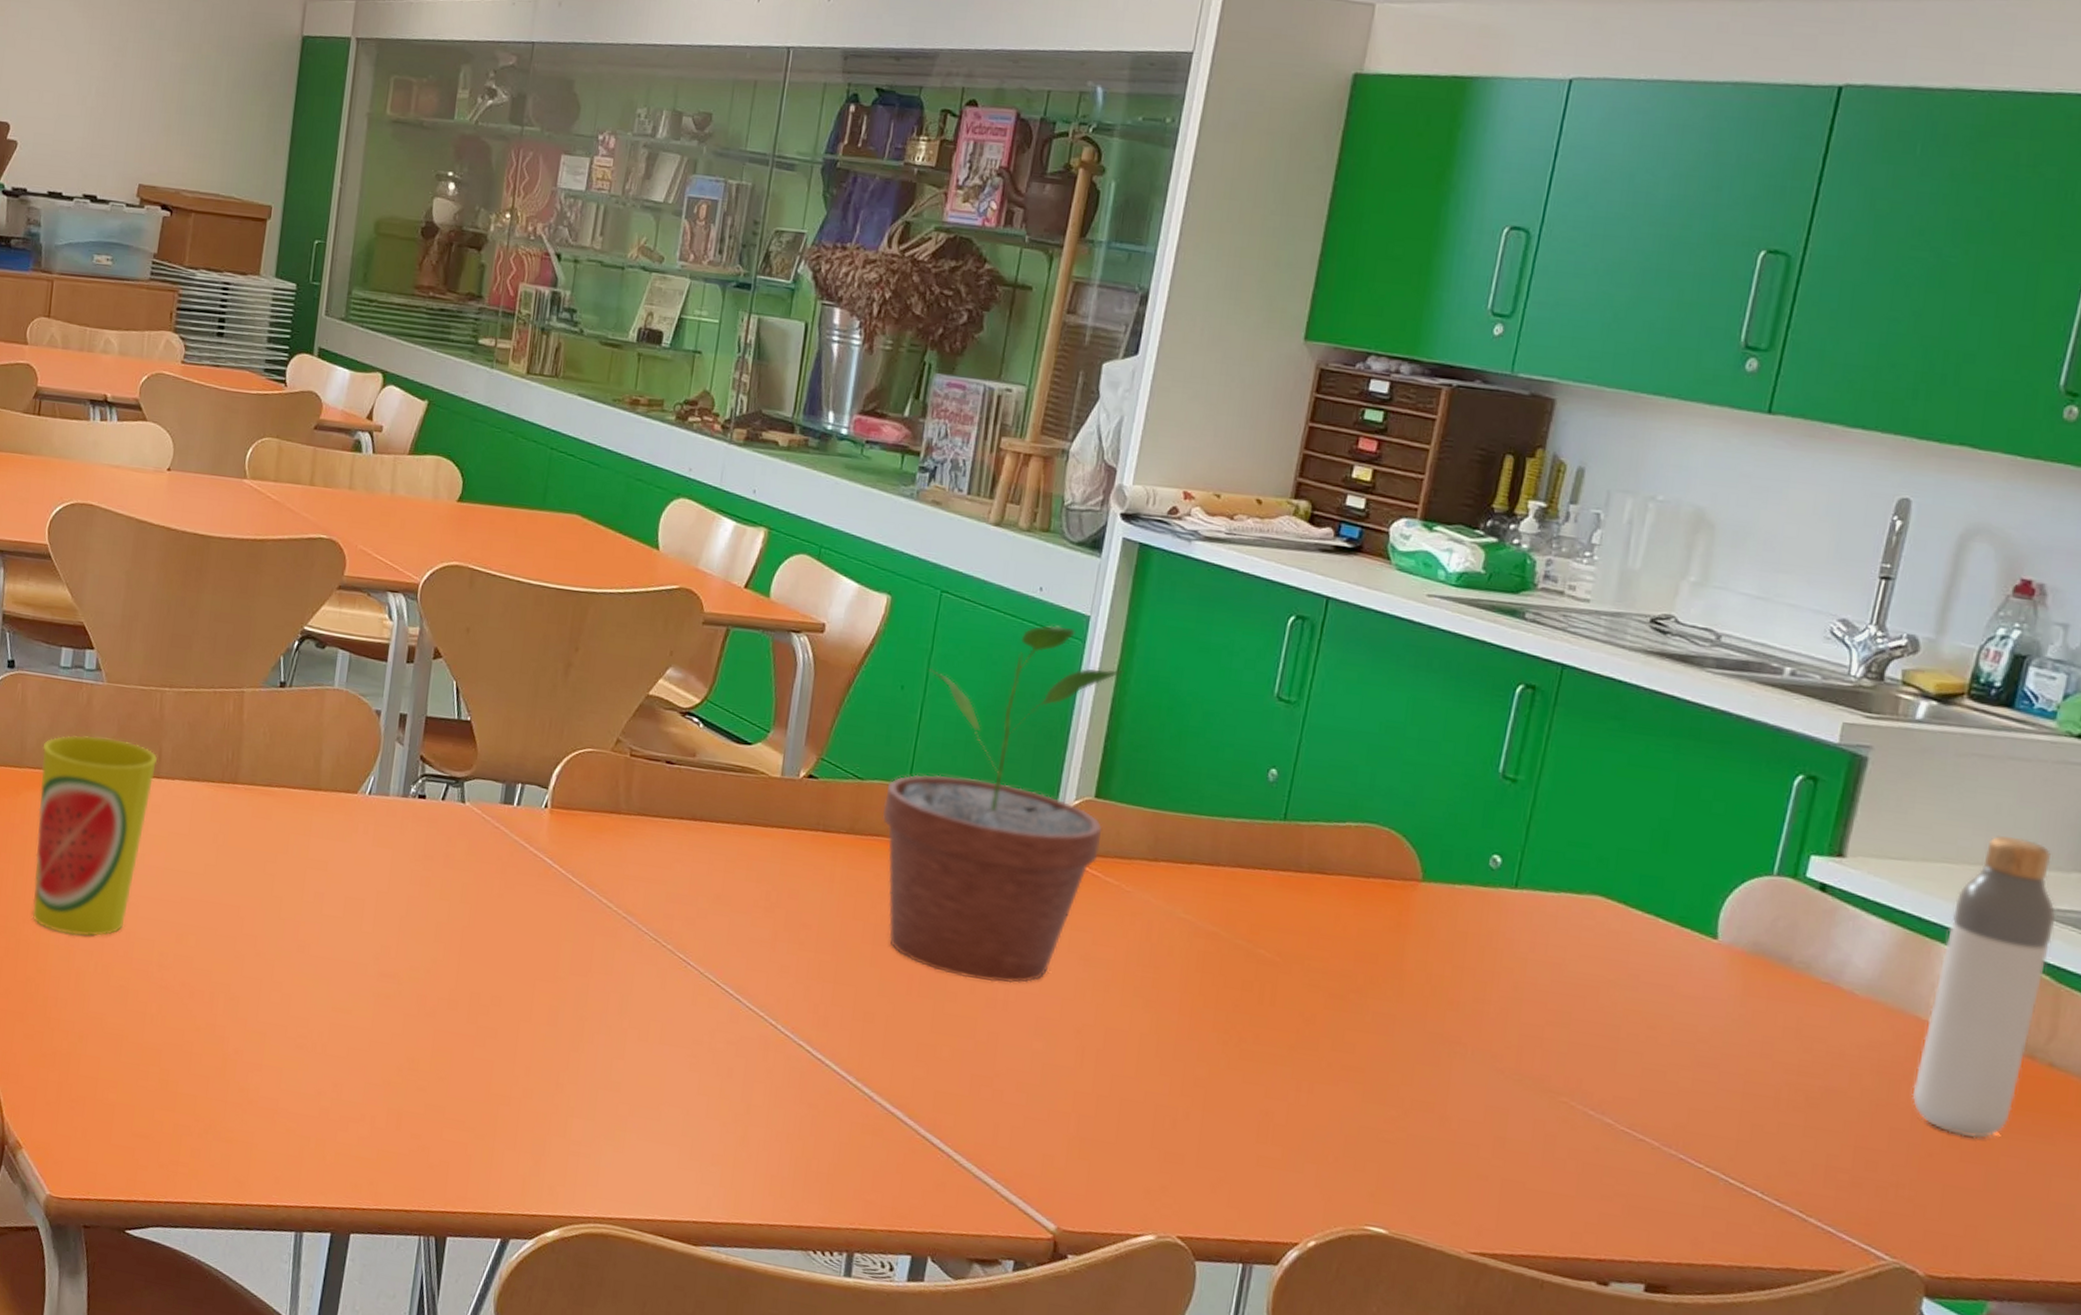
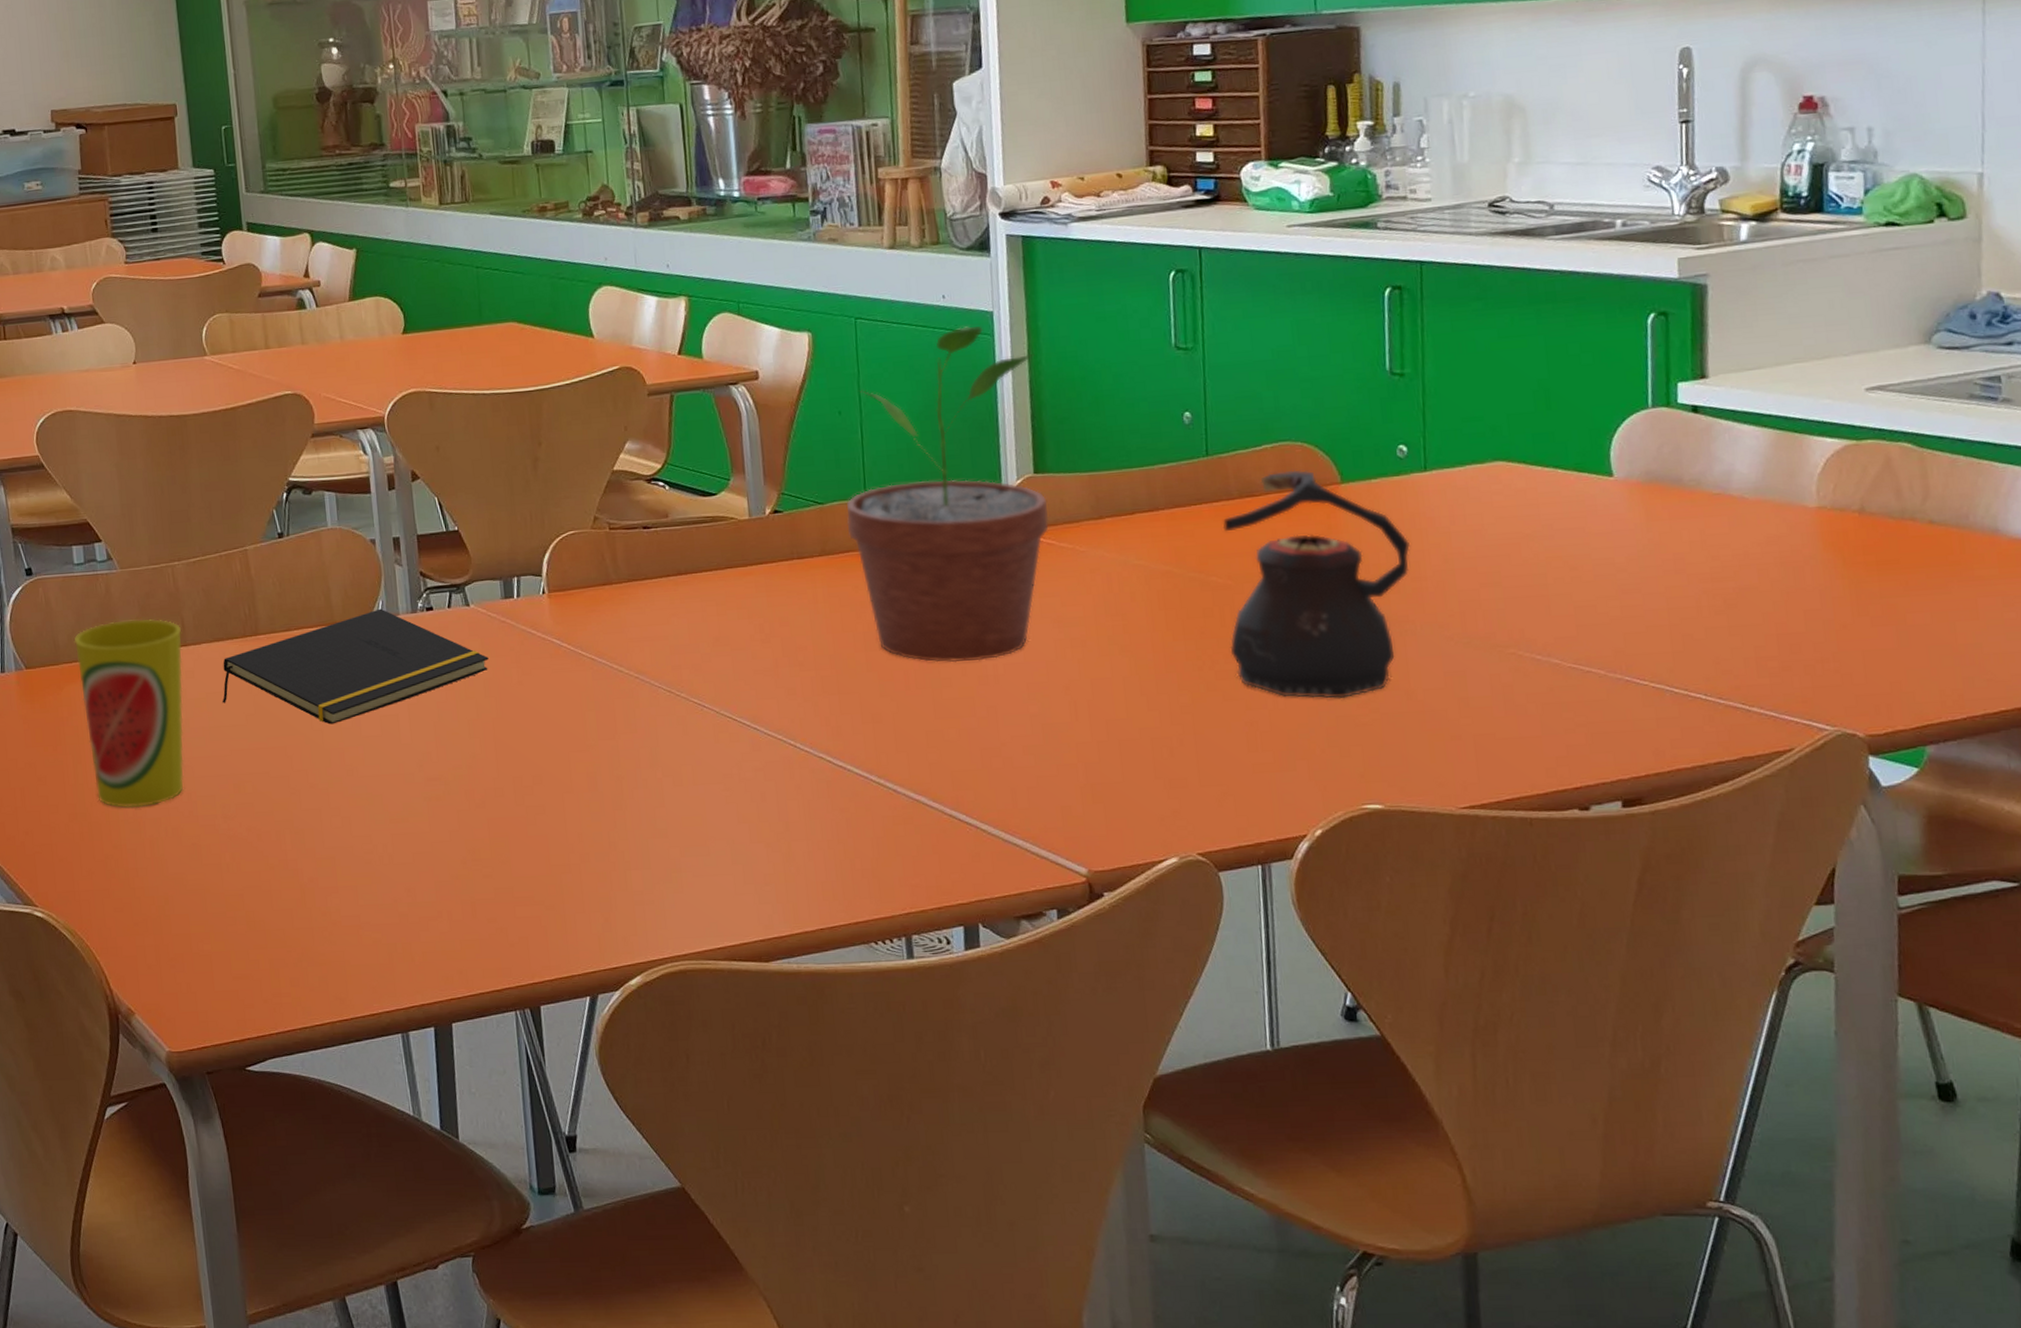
notepad: none [183,784,473,895] -> present [222,608,489,725]
teapot: none [1261,853,1482,1110] -> present [1222,470,1411,699]
bottle: present [1911,834,2056,1139] -> none [1813,325,1907,604]

